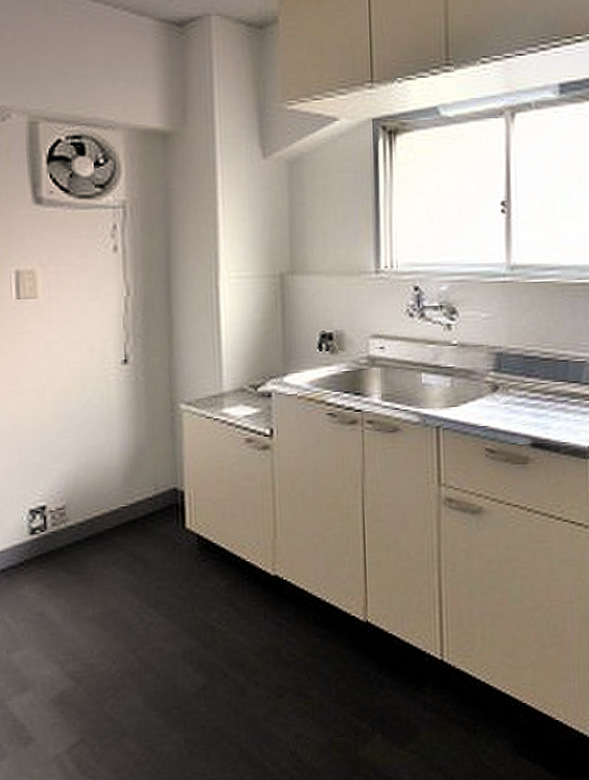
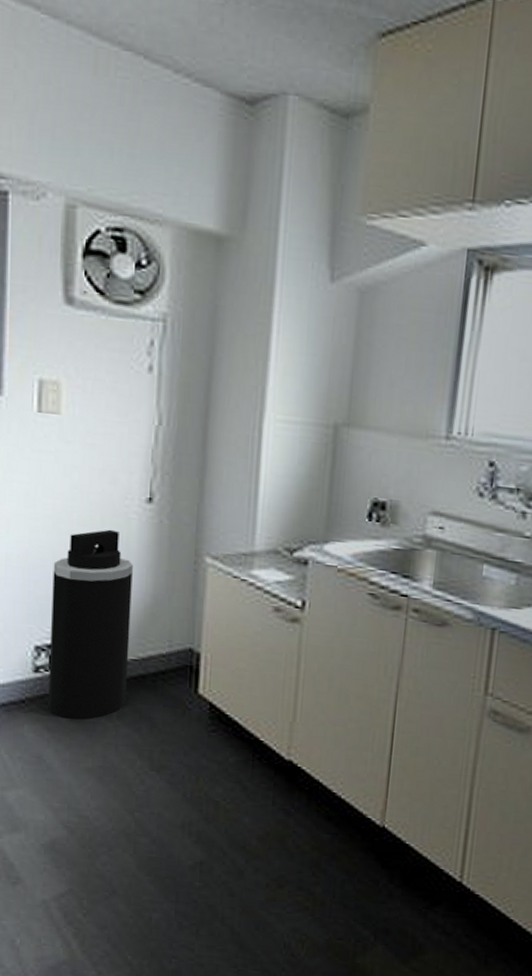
trash can: none [41,392,119,573] -> present [48,529,133,720]

